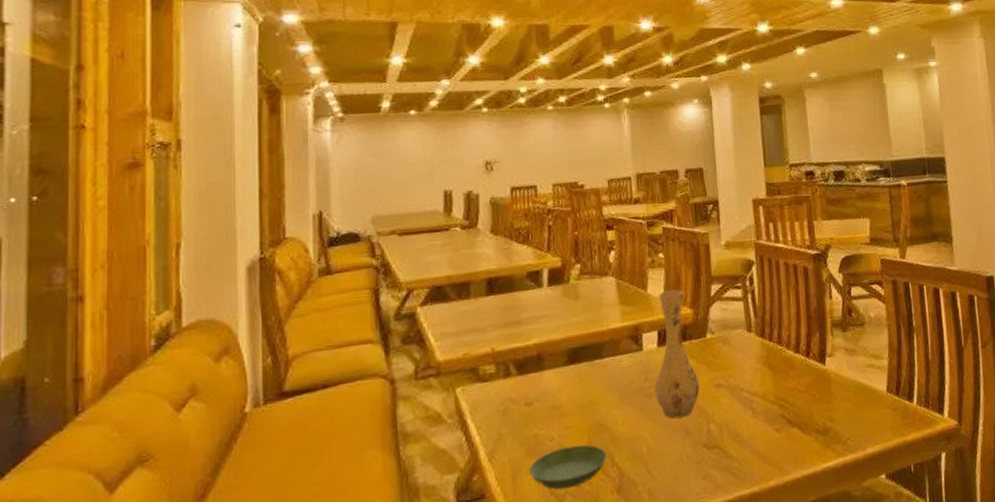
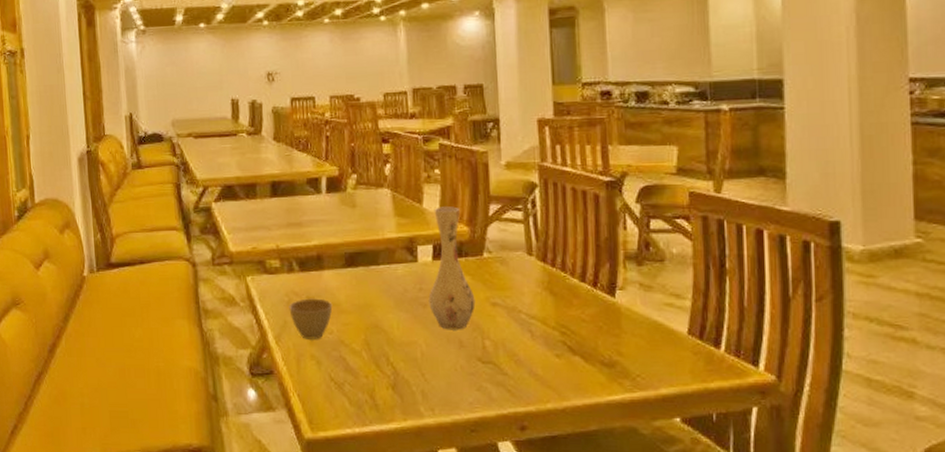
cup: none [504,402,554,451] -> present [289,298,333,339]
saucer: present [529,444,608,490] -> none [311,341,383,378]

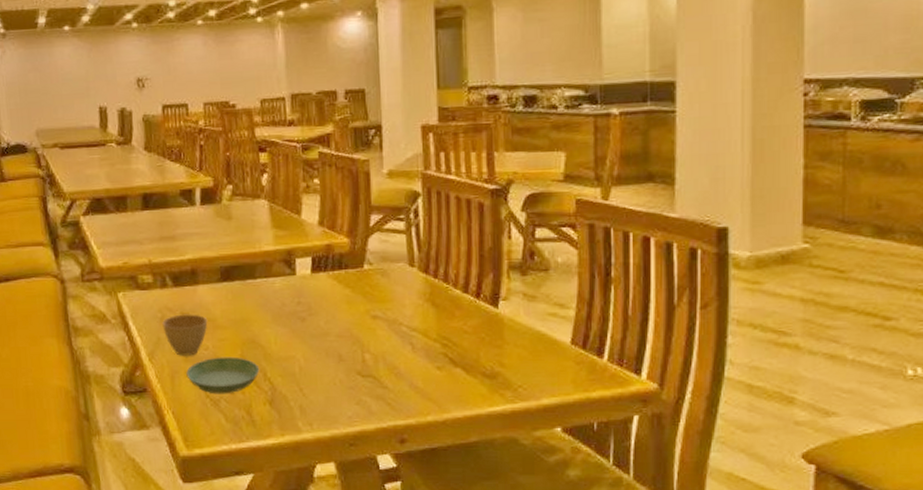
saucer: none [311,341,383,378] -> present [186,356,260,394]
vase: present [428,206,476,330] -> none [307,217,355,344]

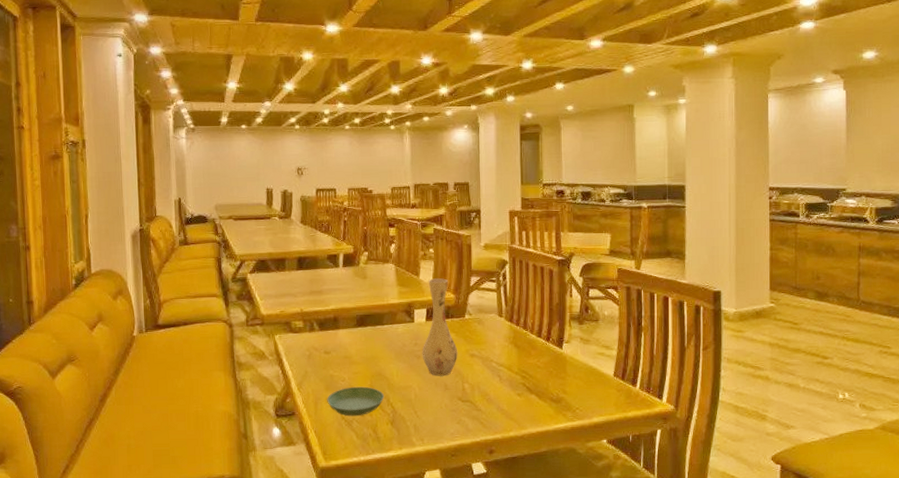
cup: present [162,314,208,356] -> none [309,352,345,386]
vase: none [307,217,355,344] -> present [422,278,458,376]

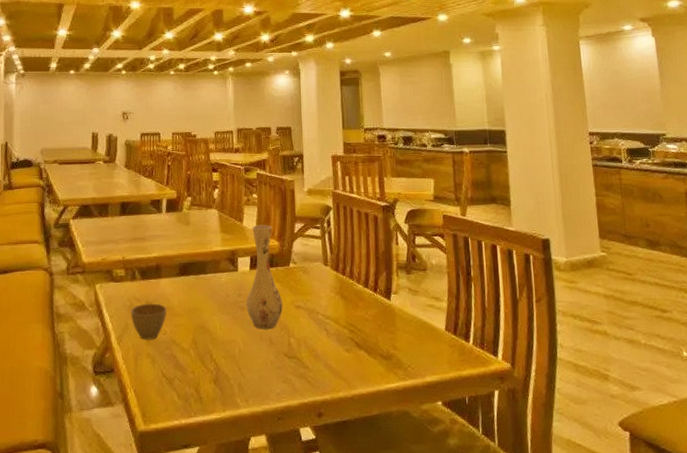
cup: none [309,352,345,386] -> present [130,303,167,340]
saucer: present [327,386,385,417] -> none [147,340,207,374]

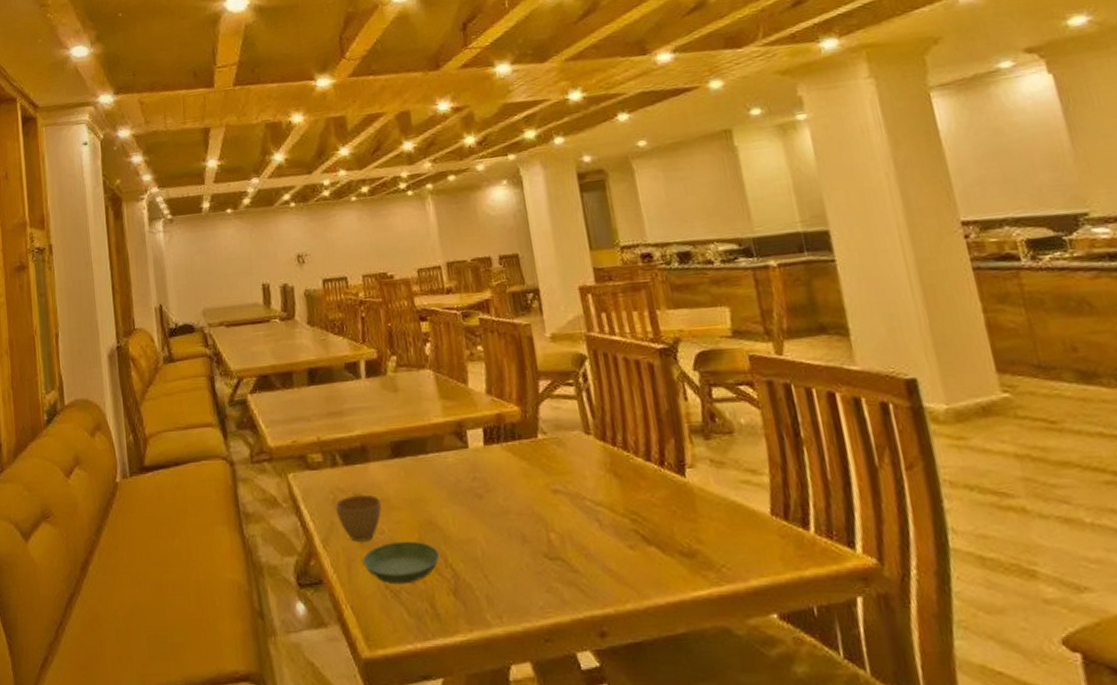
saucer: none [147,340,207,374] -> present [363,541,440,585]
vase: present [246,225,283,330] -> none [480,385,535,523]

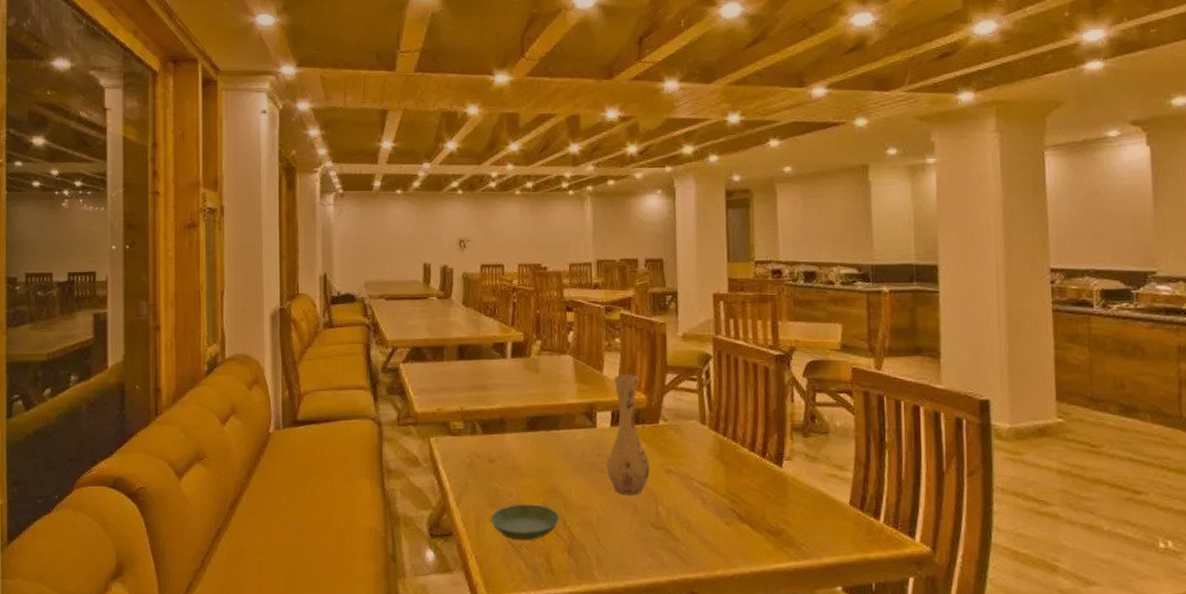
cup: present [334,494,382,542] -> none [470,461,513,502]
vase: none [480,385,535,523] -> present [606,375,650,496]

